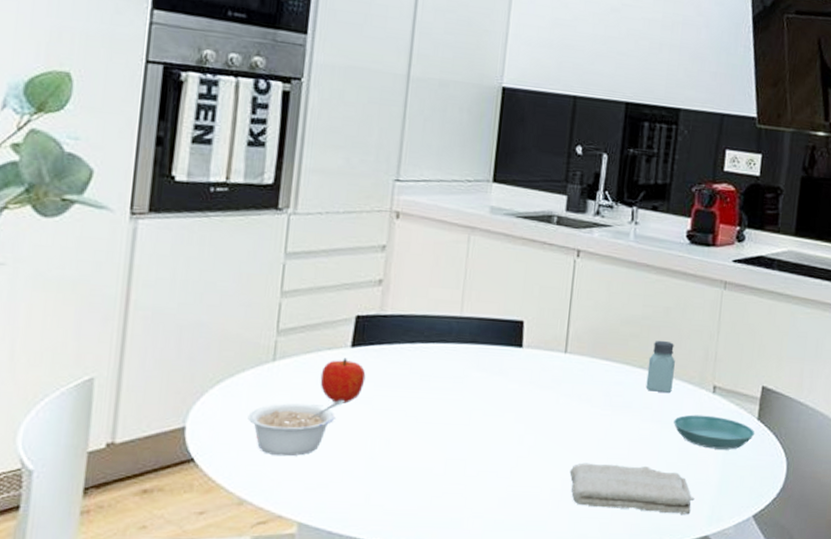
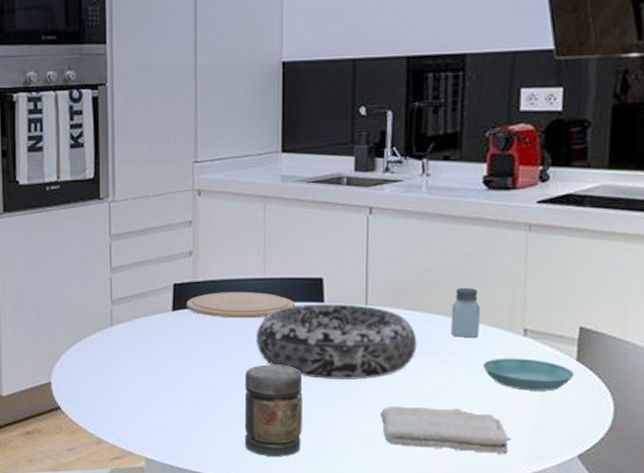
legume: present [247,399,345,457] -> none [96,355,171,404]
fruit: present [320,358,366,404] -> none [150,320,187,359]
plate: none [369,328,491,361] -> present [187,292,295,319]
jar: none [419,413,491,519] -> present [244,364,303,457]
decorative bowl: none [445,348,613,433] -> present [257,304,417,380]

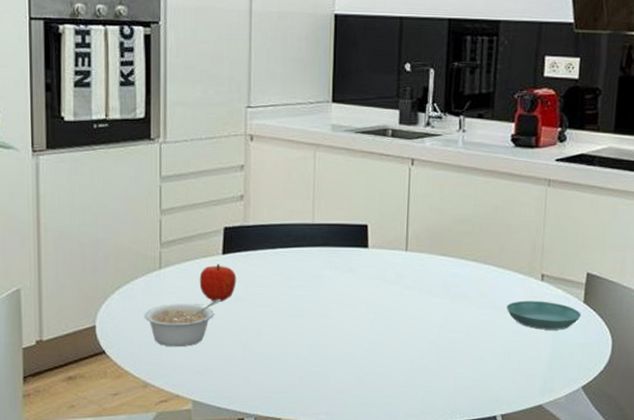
legume: none [96,355,171,404] -> present [144,298,221,347]
fruit: none [150,320,187,359] -> present [199,263,237,302]
plate: present [187,292,295,319] -> none [237,236,341,263]
jar: present [244,364,303,457] -> none [290,307,346,395]
decorative bowl: present [257,304,417,380] -> none [304,249,451,322]
washcloth: present [380,406,511,454] -> none [416,345,528,387]
saltshaker: present [451,287,480,337] -> none [480,235,505,282]

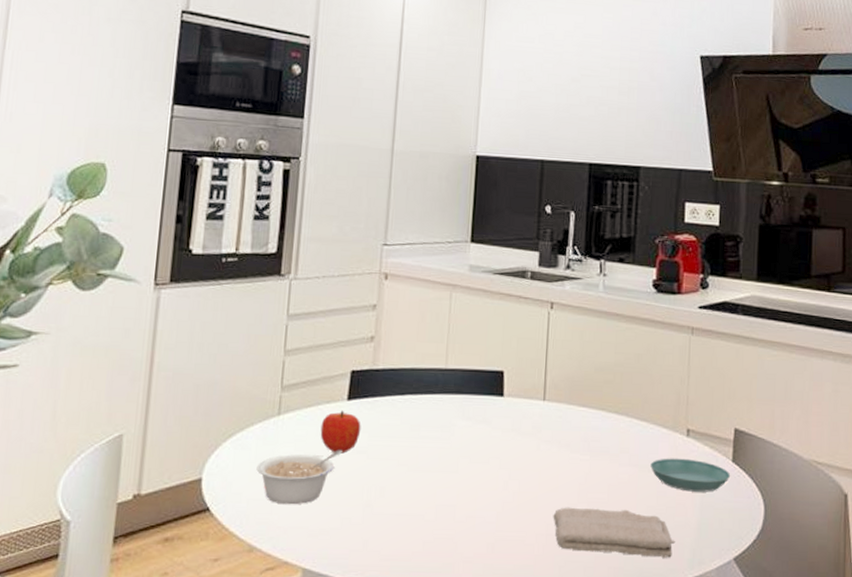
washcloth: none [416,345,528,387] -> present [553,507,675,558]

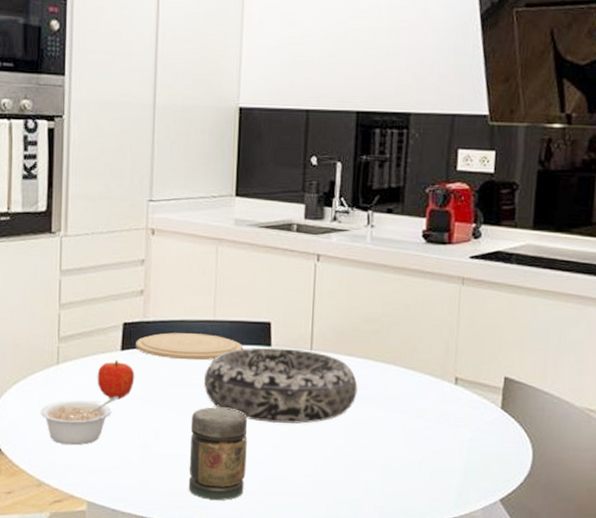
plate: none [363,381,475,411] -> present [136,333,243,361]
jar: none [413,461,477,564] -> present [188,407,247,500]
decorative bowl: none [434,397,591,479] -> present [204,347,358,424]
washcloth: present [553,507,675,558] -> none [321,450,441,498]
saucer: present [650,458,731,492] -> none [417,405,499,438]

